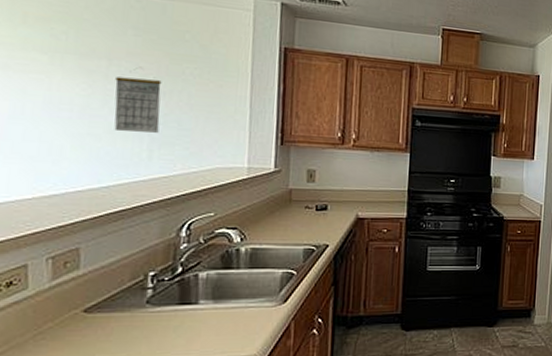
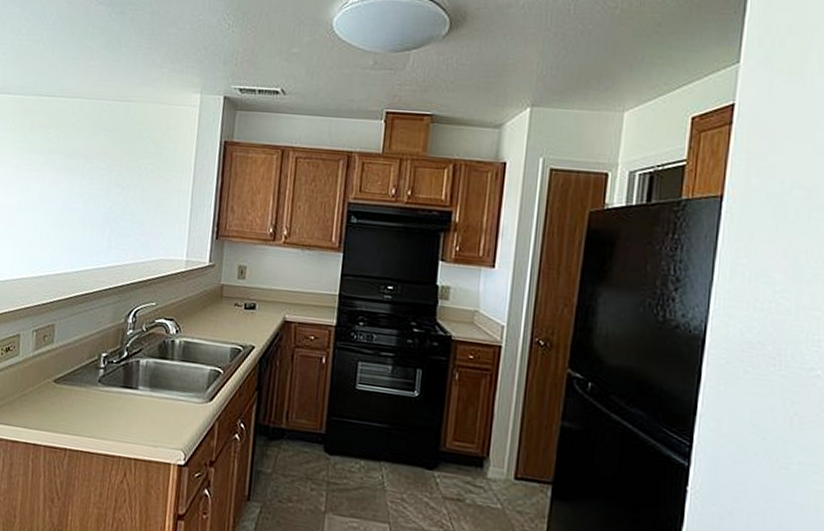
calendar: present [114,67,162,133] -> none [85,165,122,224]

